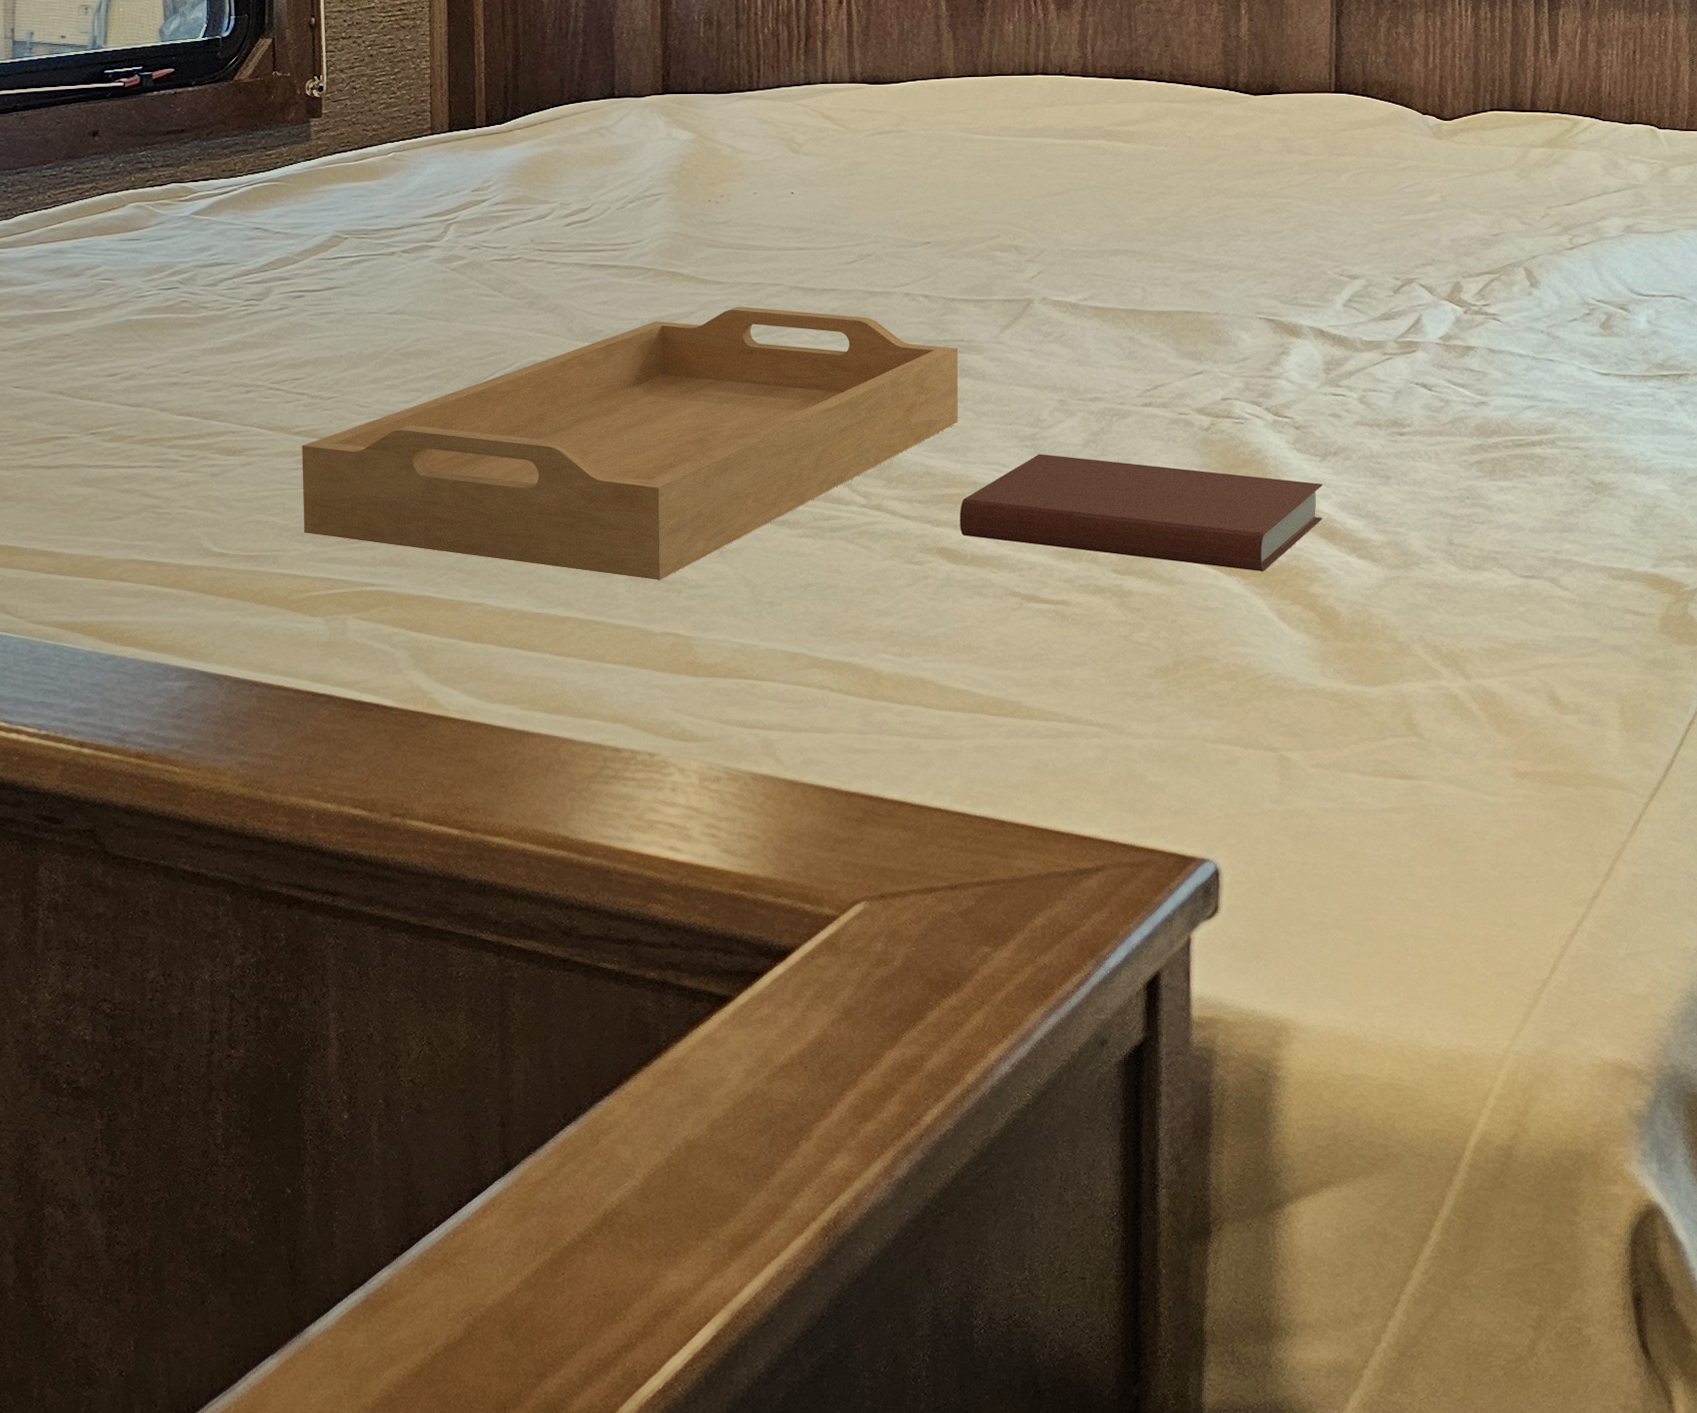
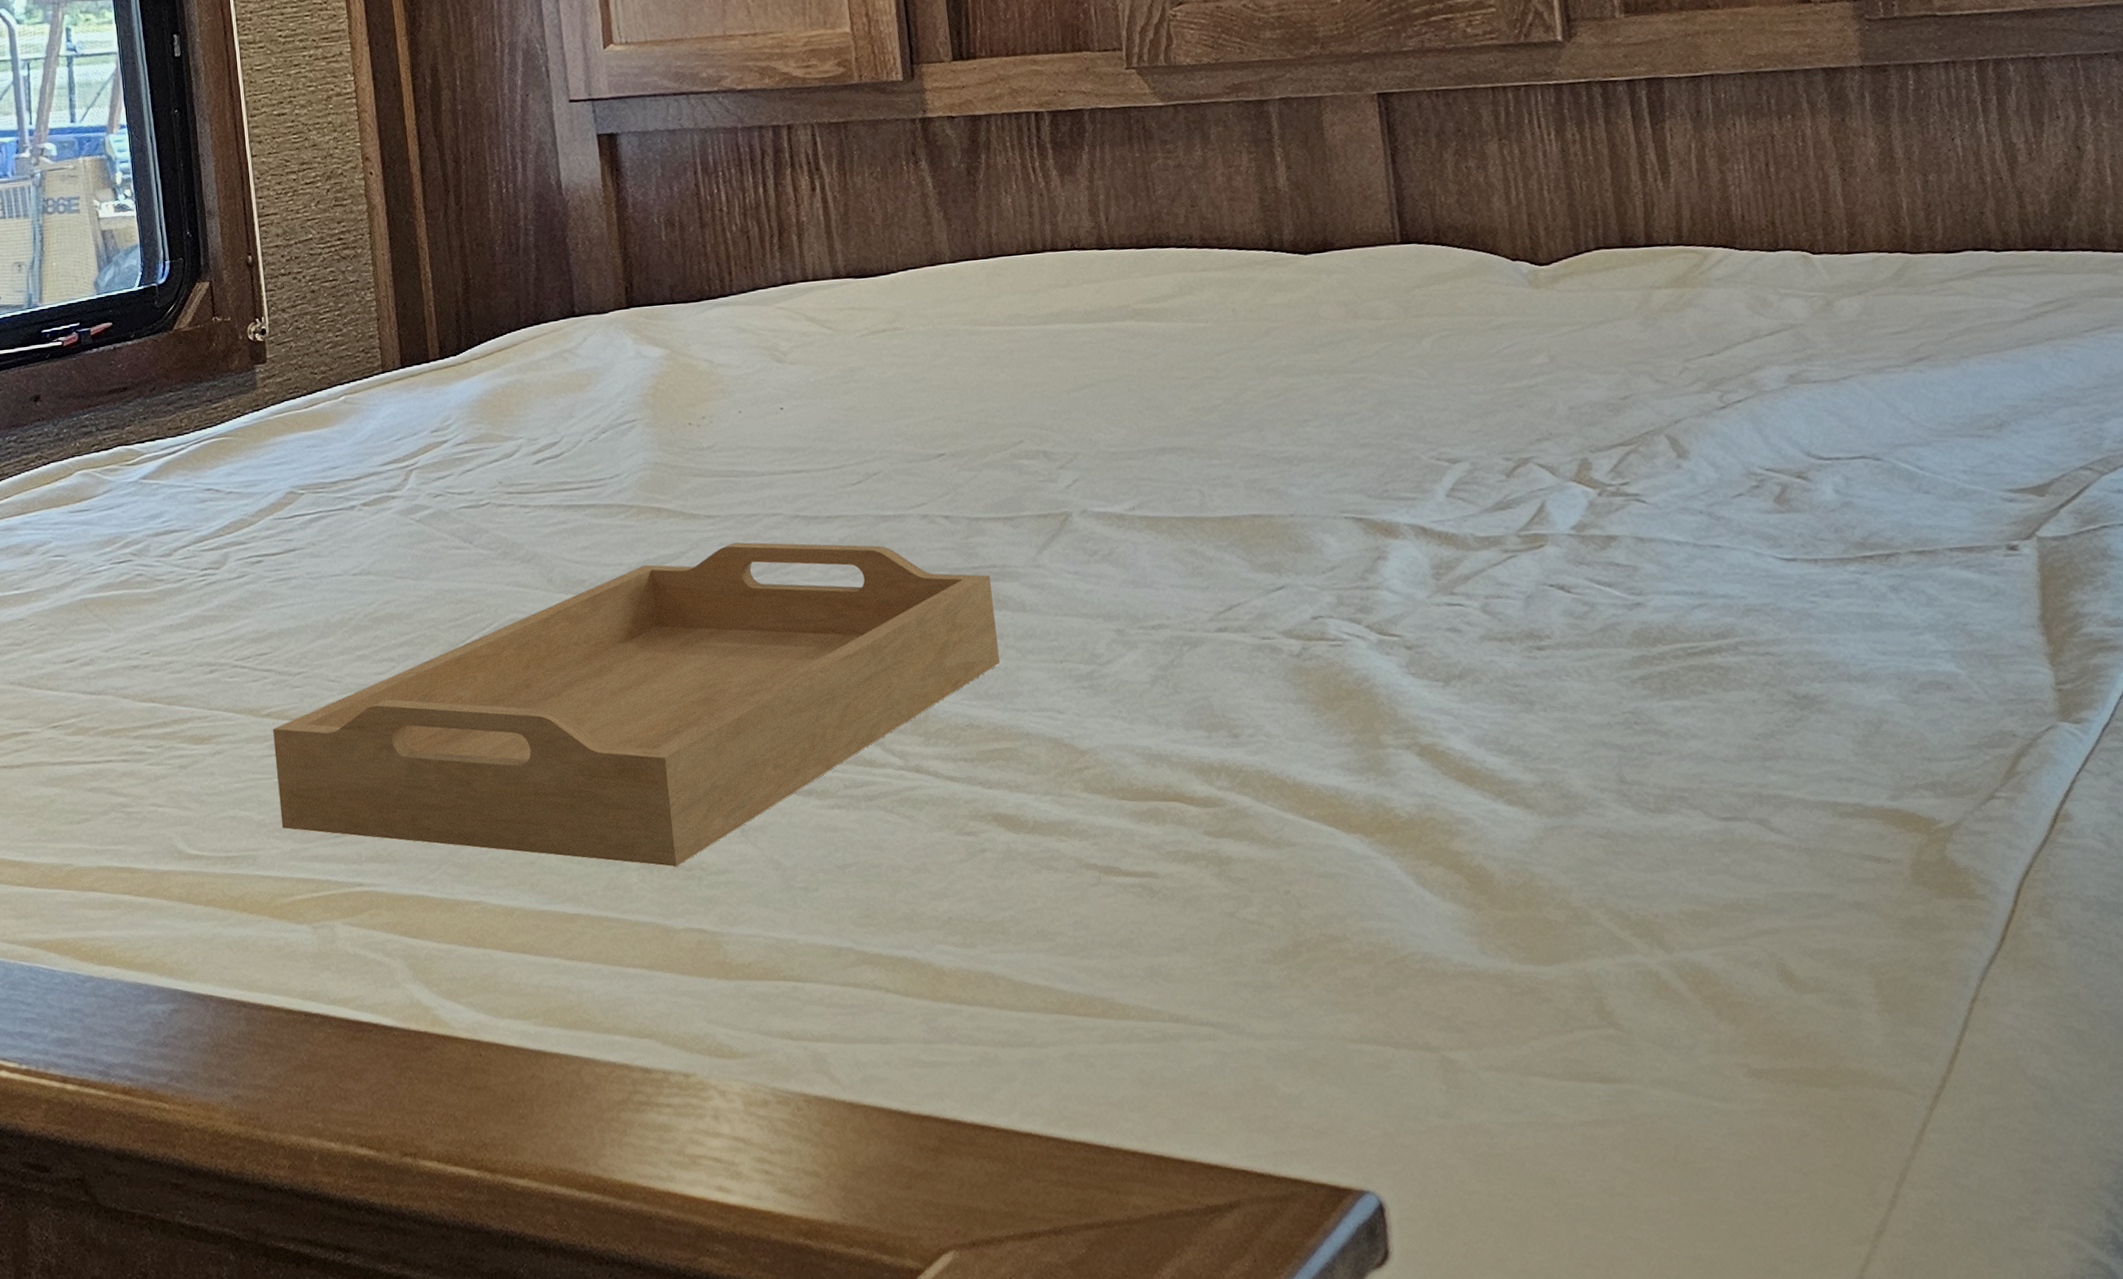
book: present [959,454,1323,571] -> none [1013,695,1455,827]

